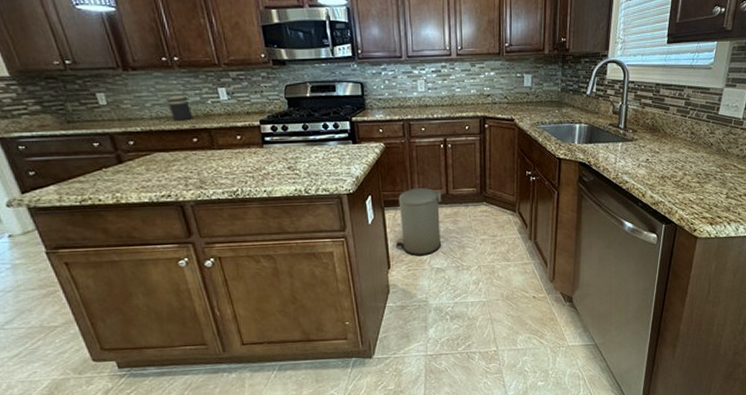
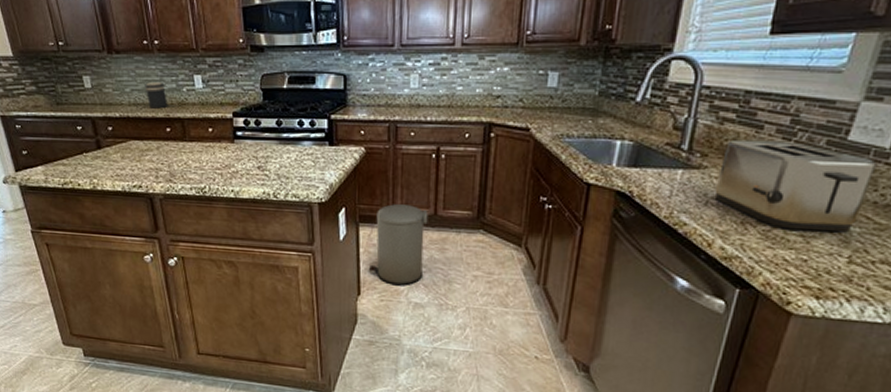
toaster: none [643,117,736,179] -> present [714,139,877,233]

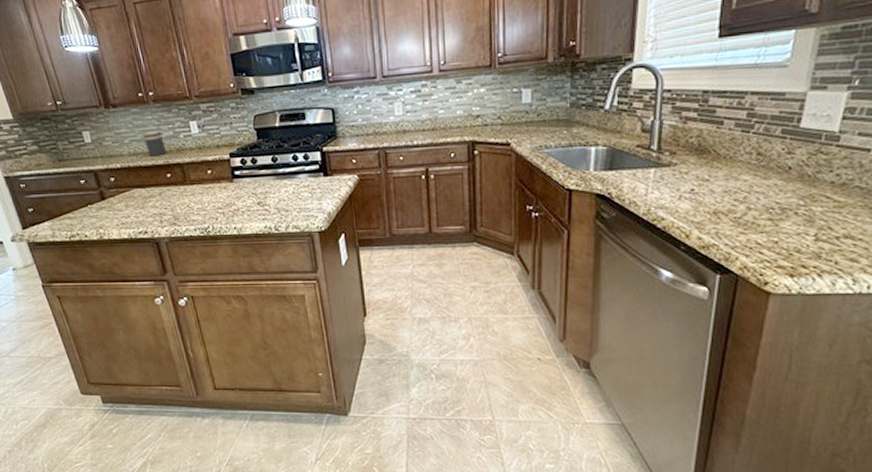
pedal bin: present [368,203,429,286] -> none [371,224,424,304]
toaster: present [714,139,877,233] -> none [686,133,829,215]

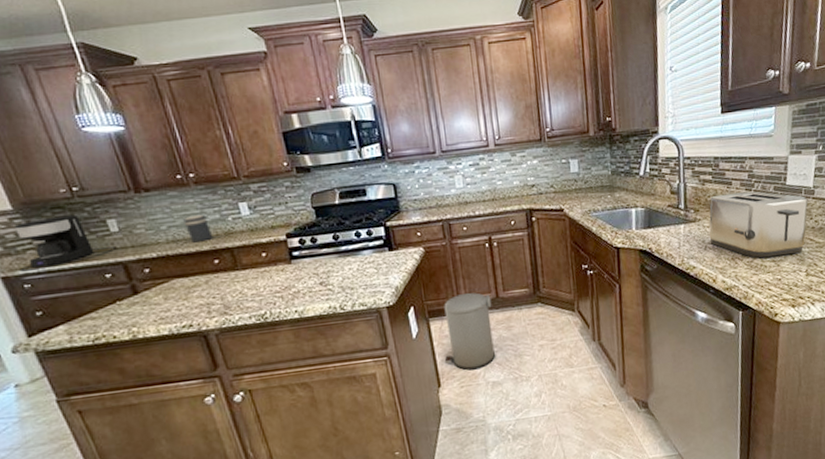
coffee maker: none [15,126,90,173] -> present [15,214,117,272]
pedal bin: none [371,224,424,304] -> present [444,292,495,371]
toaster: none [686,133,829,215] -> present [709,191,808,258]

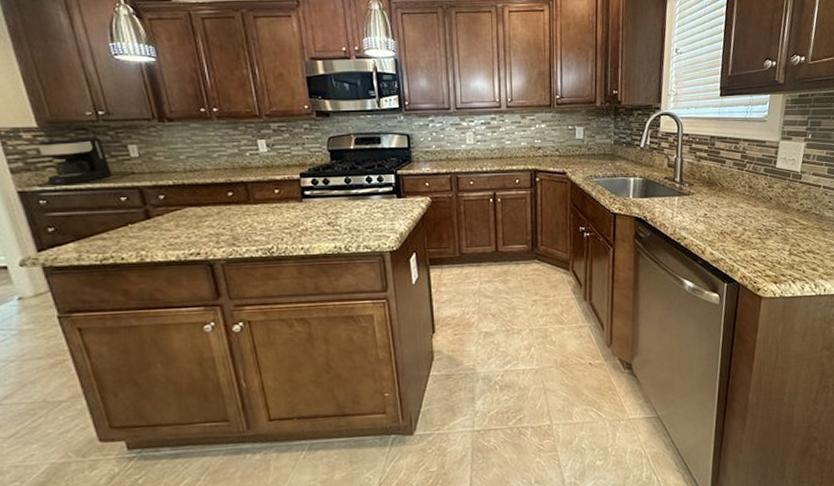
cylinder: present [183,215,214,243] -> none [202,148,230,174]
pedal bin: present [444,292,495,371] -> none [440,244,491,319]
toaster: present [709,191,808,258] -> none [701,171,795,235]

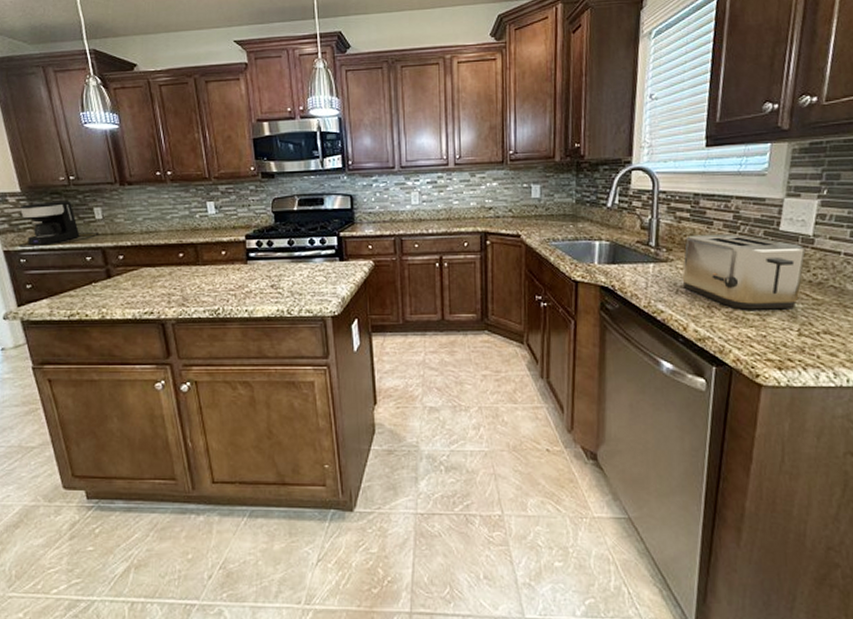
toaster: none [701,171,795,235] -> present [682,234,806,310]

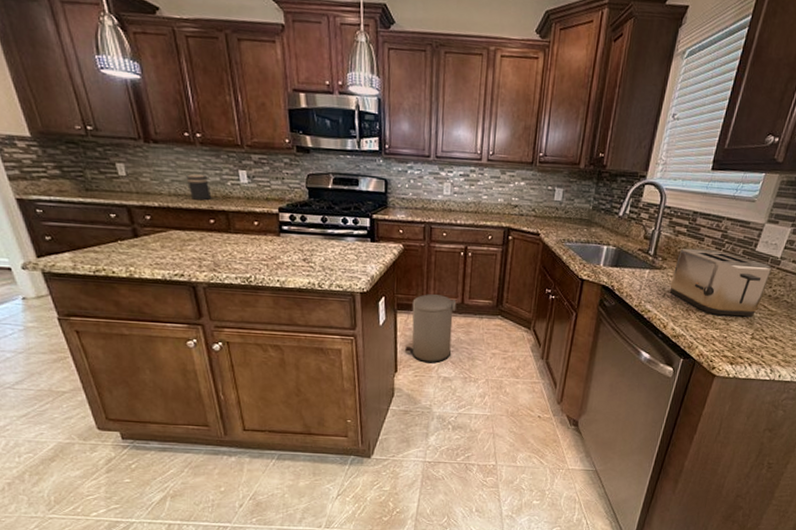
coffee maker: present [20,201,99,248] -> none [32,150,123,199]
cylinder: none [157,211,181,235] -> present [186,174,212,201]
pedal bin: none [383,311,437,392] -> present [404,293,457,364]

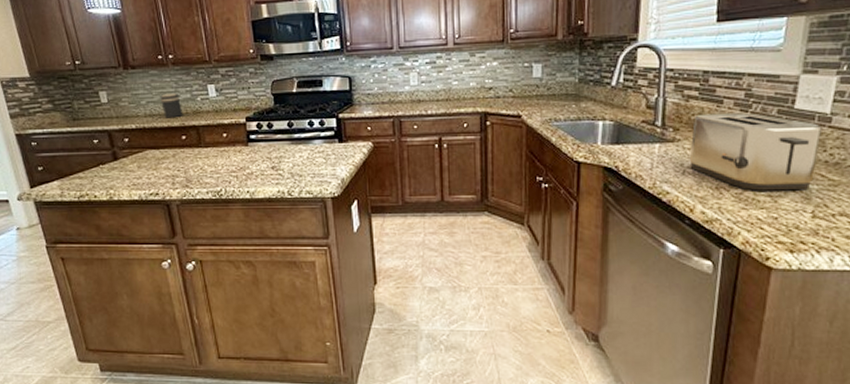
pedal bin: present [404,293,457,364] -> none [382,192,436,272]

